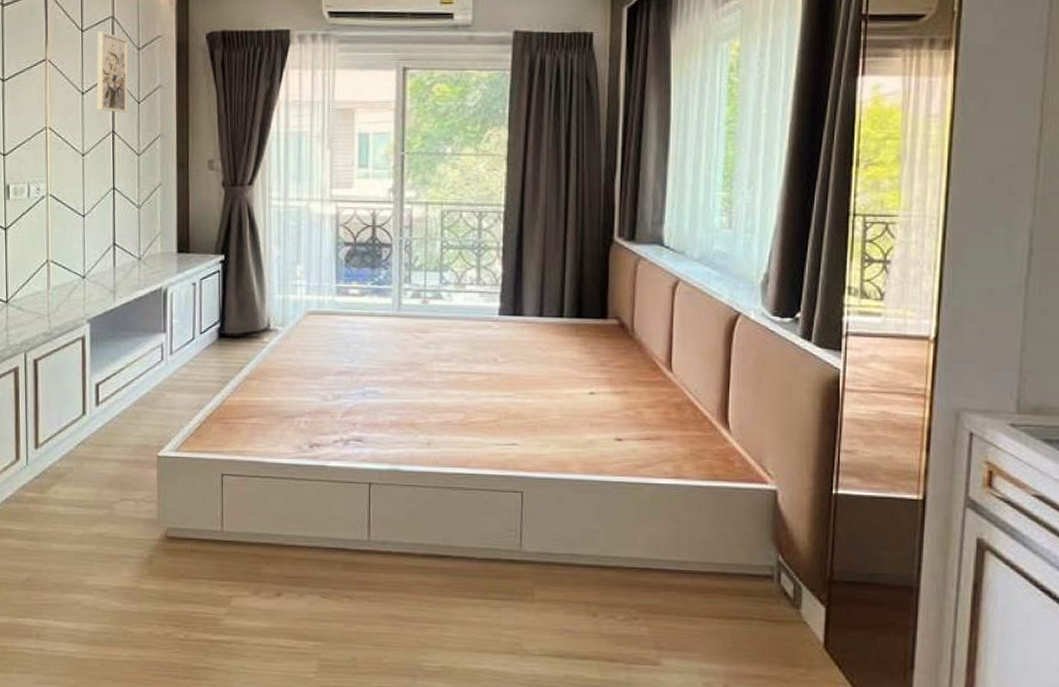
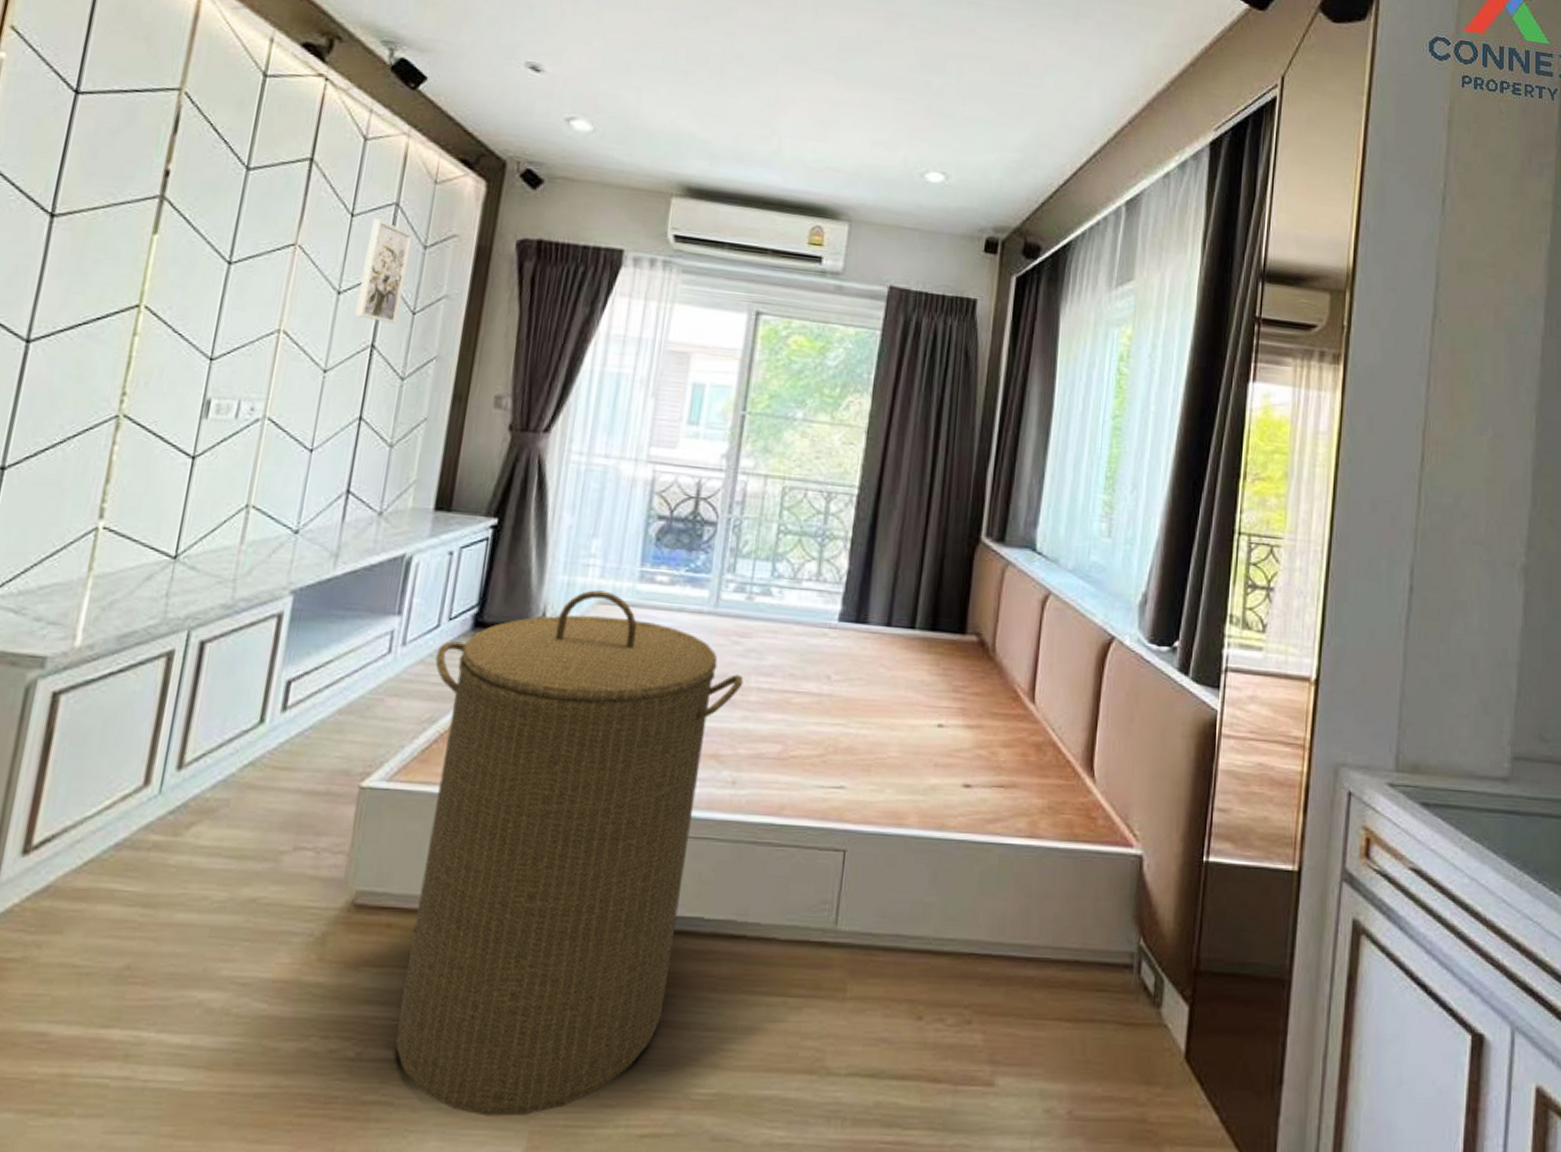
laundry hamper: none [195,304,427,679] -> present [395,590,744,1117]

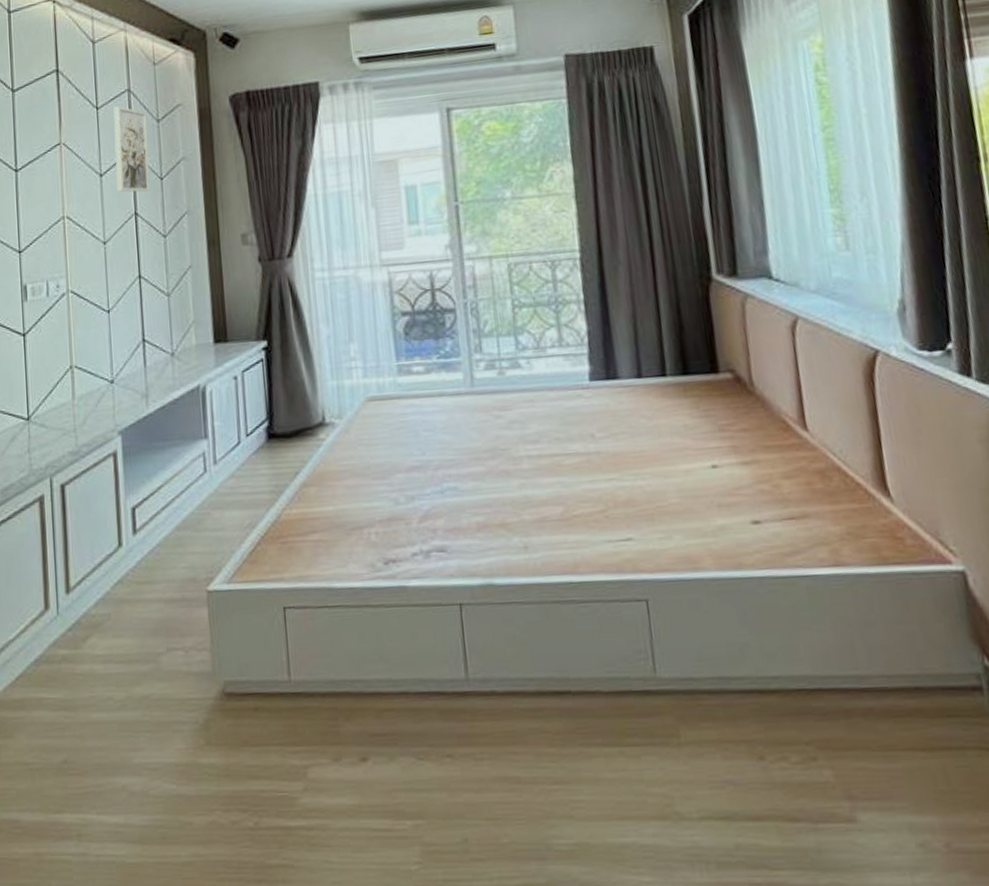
laundry hamper: present [395,590,744,1117] -> none [243,388,513,874]

